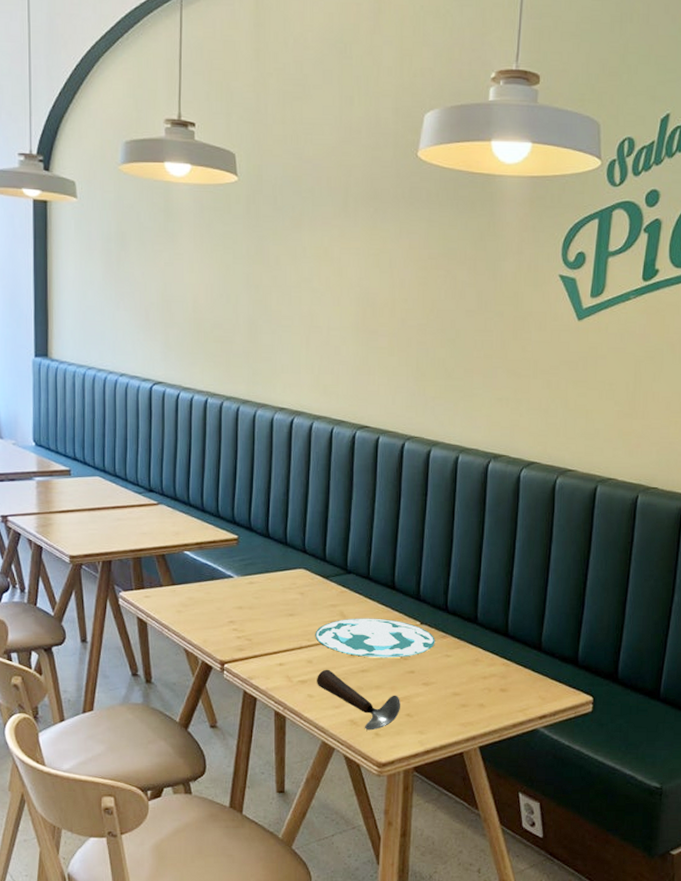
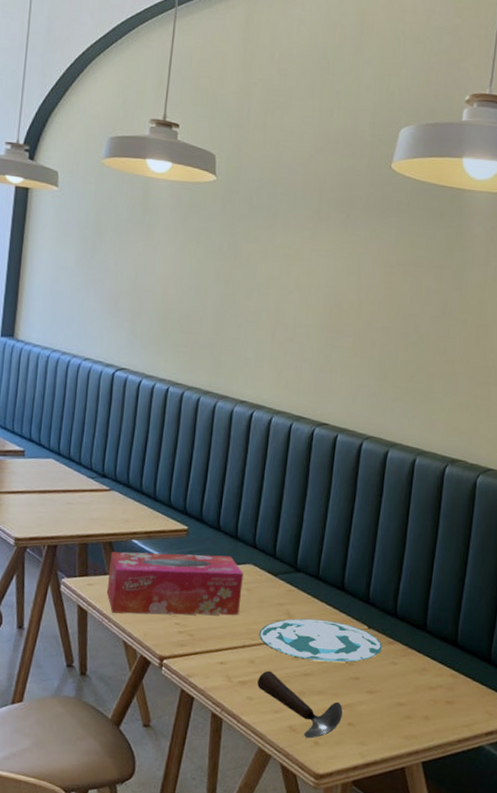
tissue box: none [163,562,295,623] -> present [106,552,244,616]

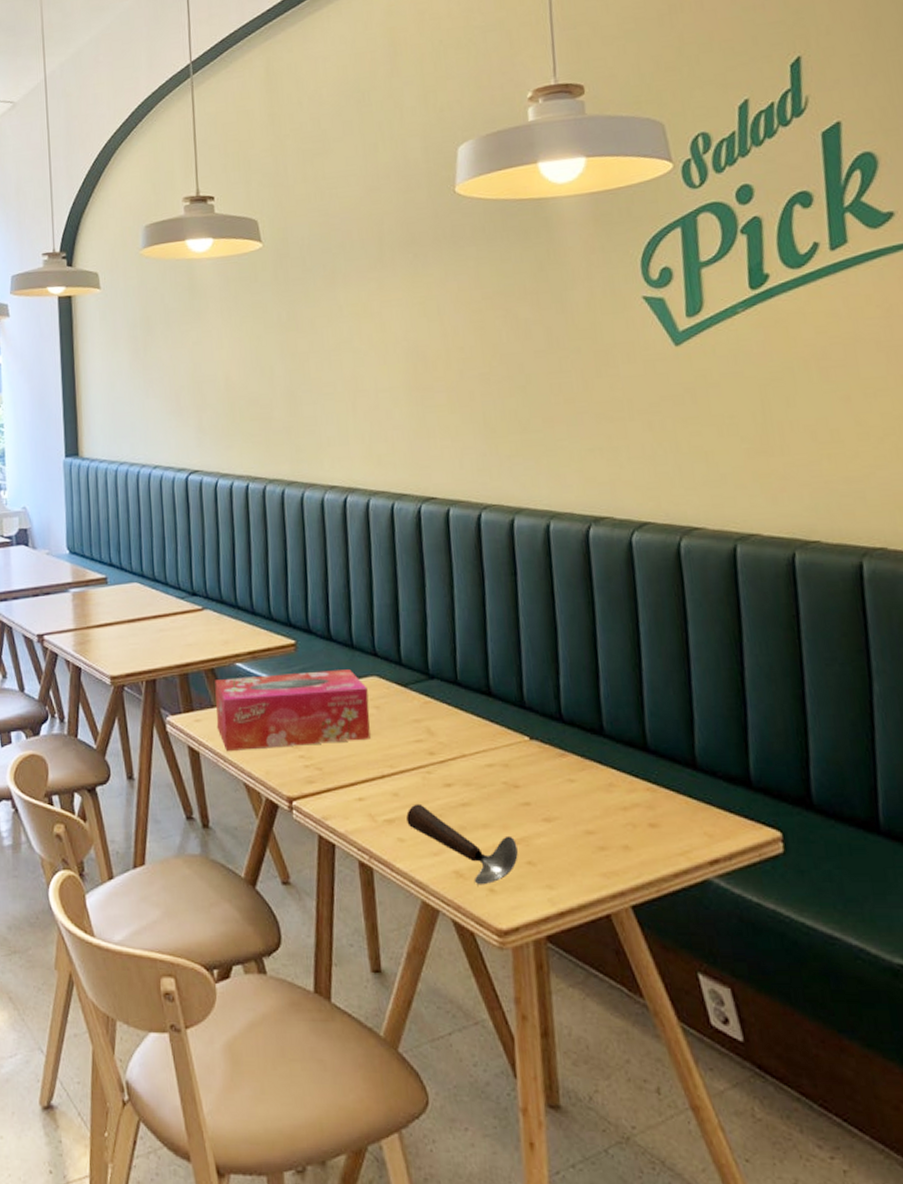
plate: present [259,618,382,663] -> none [398,734,552,787]

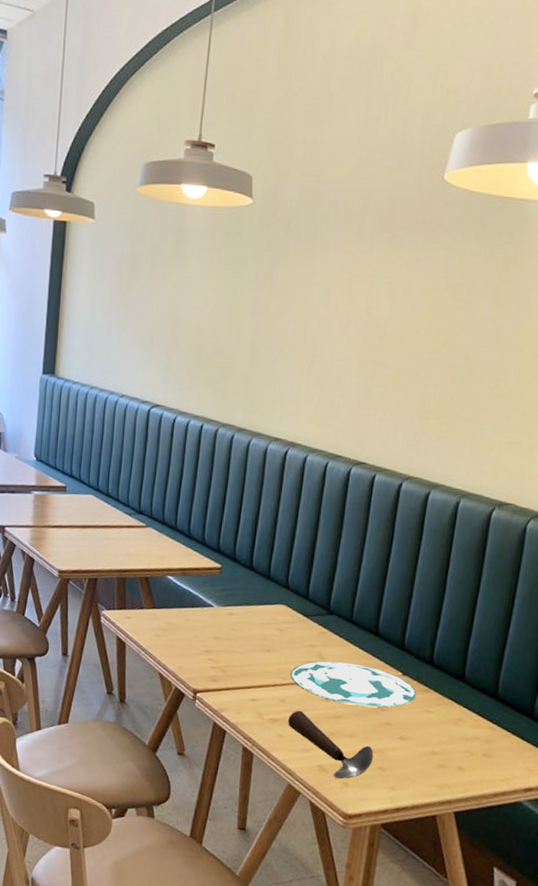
tissue box: present [215,669,371,751] -> none [143,587,276,654]
plate: none [398,734,552,787] -> present [290,661,417,708]

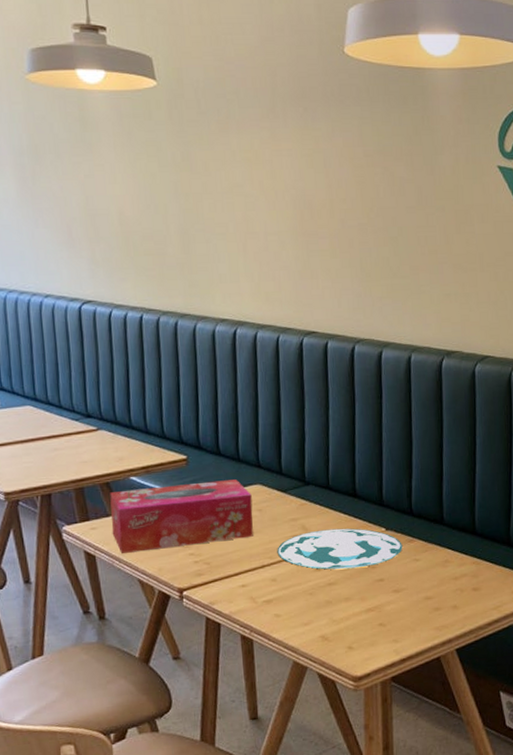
tissue box: none [143,587,276,654] -> present [110,479,253,553]
spoon: present [288,710,374,780] -> none [282,586,372,645]

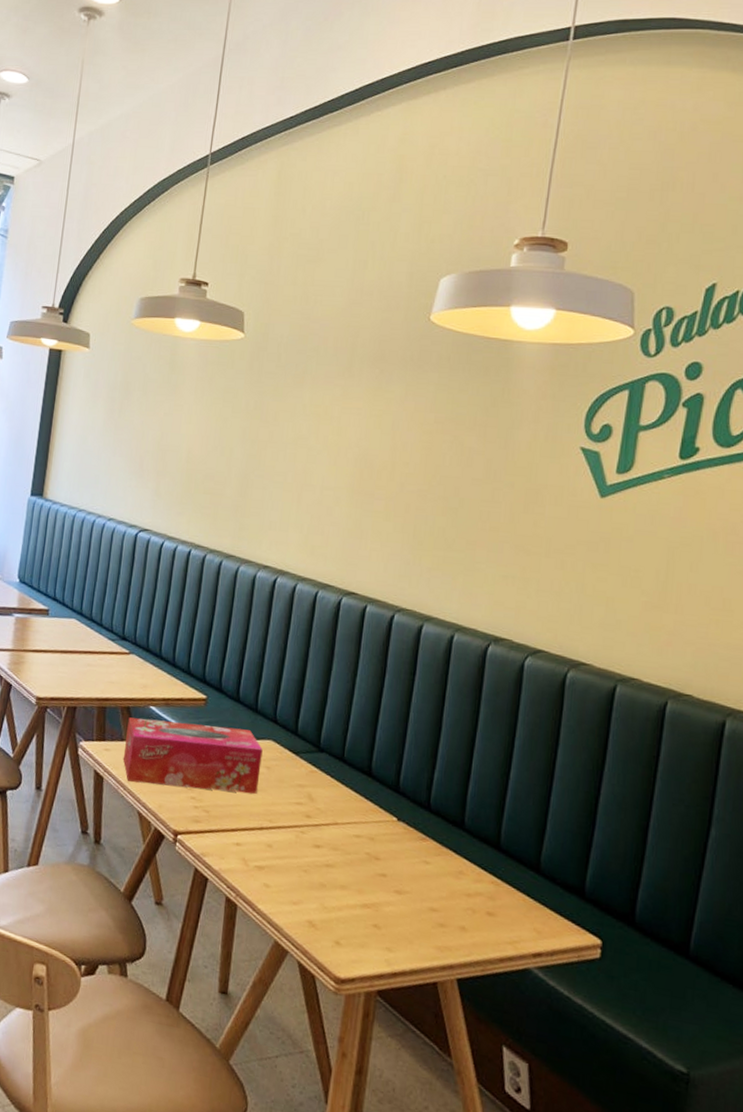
plate: present [277,528,403,570] -> none [278,802,413,857]

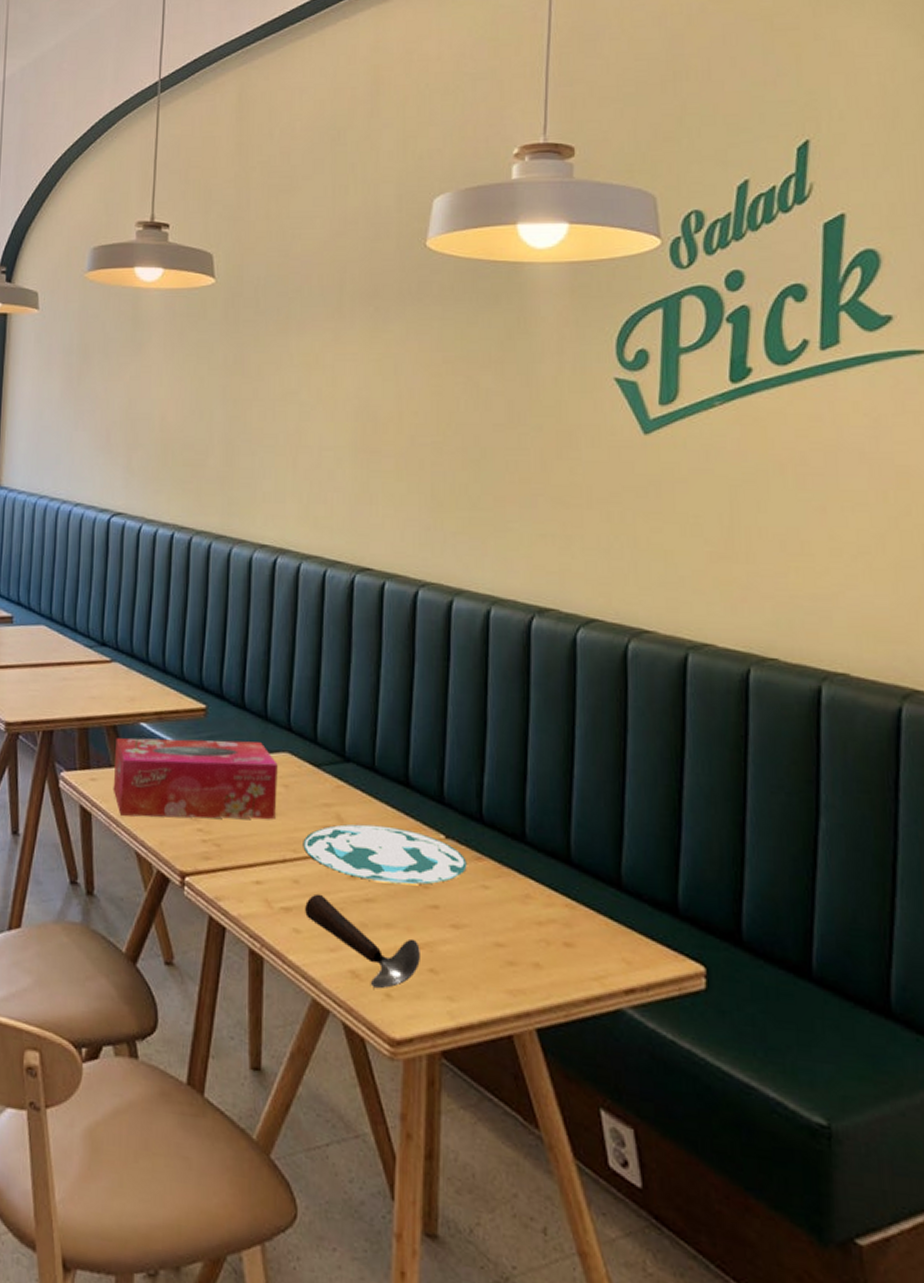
spoon: none [275,857,368,938] -> present [305,893,420,989]
plate: none [278,802,413,857] -> present [303,824,467,885]

